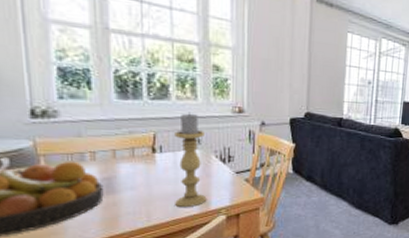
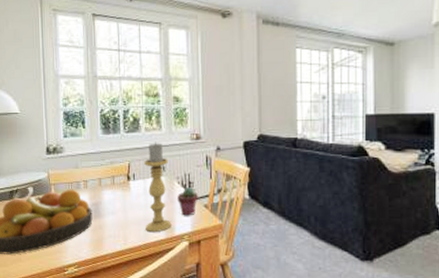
potted succulent: none [215,161,238,190] -> present [177,187,198,216]

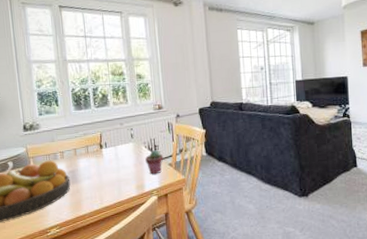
candle holder: present [144,141,172,233] -> none [114,113,142,192]

